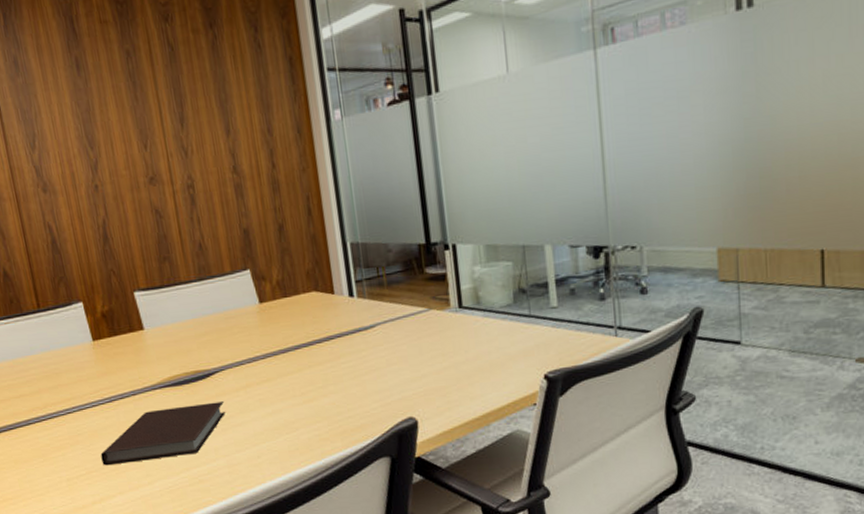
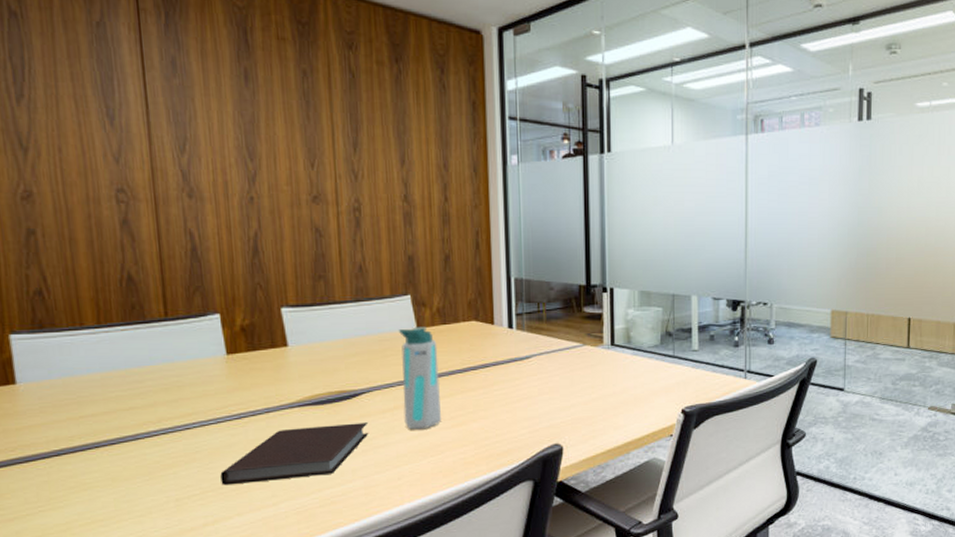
water bottle: none [243,301,293,408] -> present [399,326,441,430]

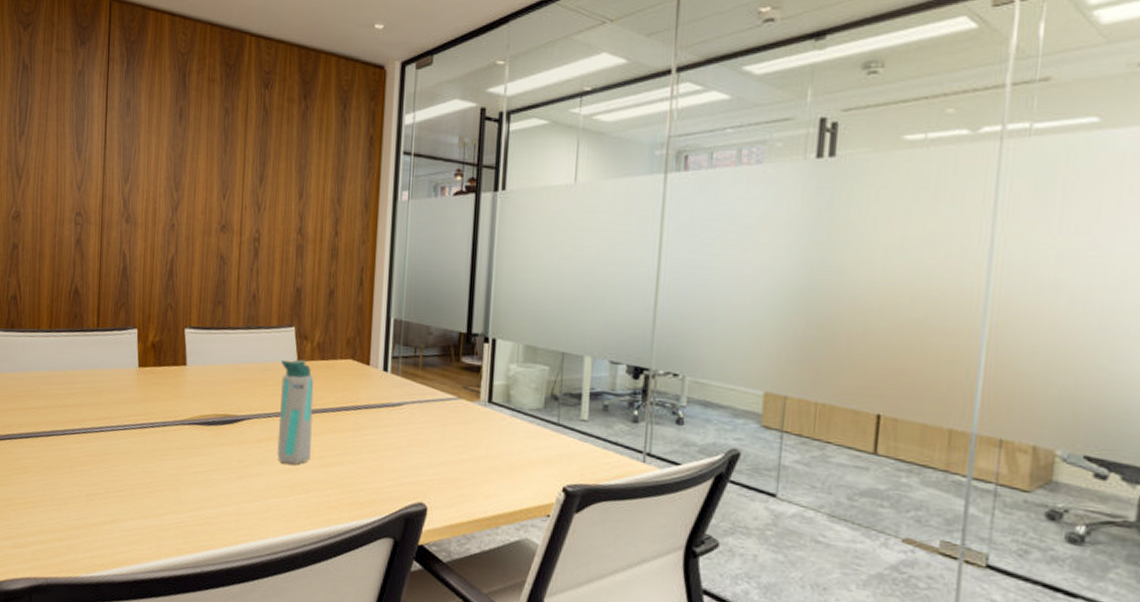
notebook: present [220,422,369,486] -> none [121,444,246,495]

